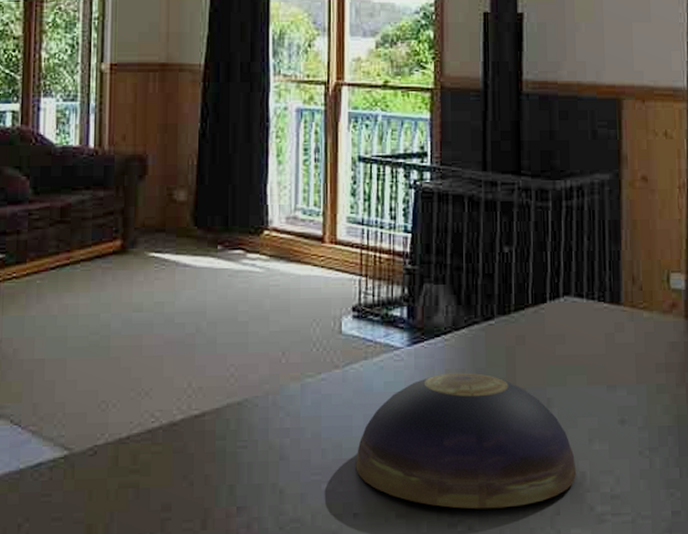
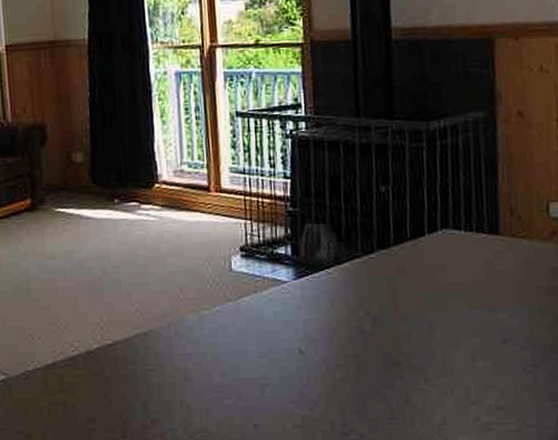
decorative bowl: present [355,372,577,509] -> none [252,301,461,420]

